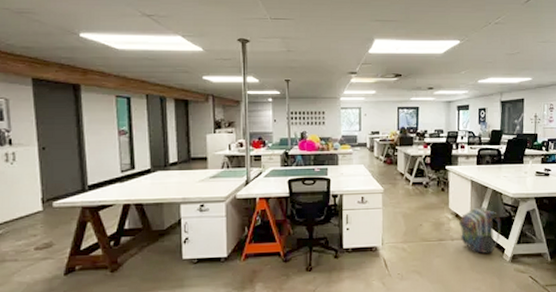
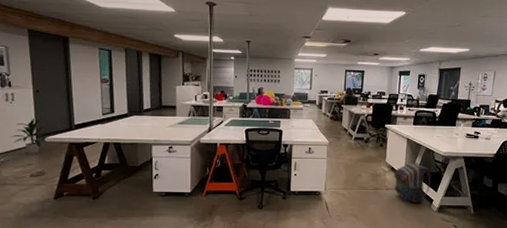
indoor plant: none [12,179,58,222] -> present [11,118,49,154]

